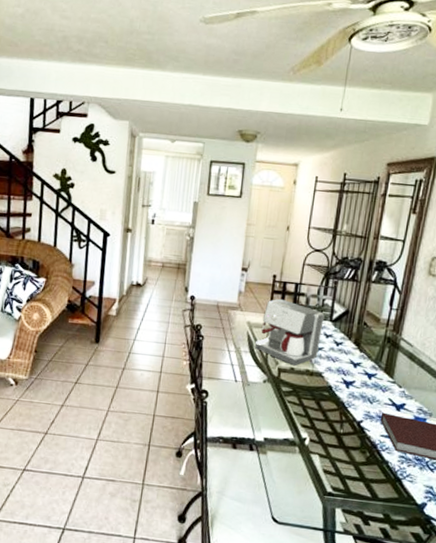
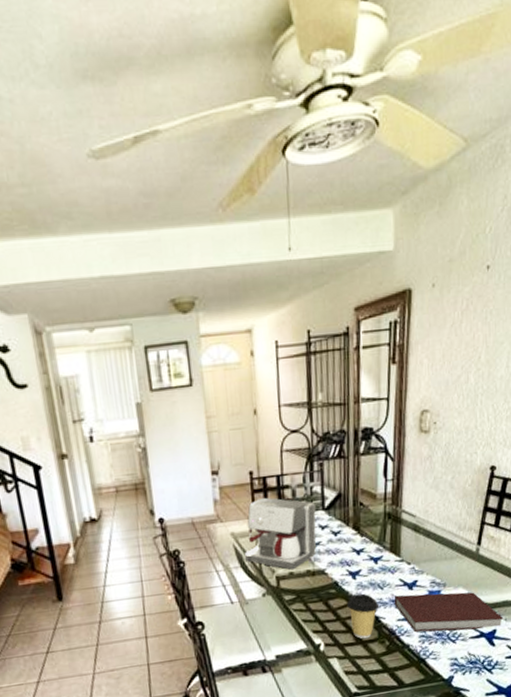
coffee cup: none [336,401,367,445] -> present [346,593,380,639]

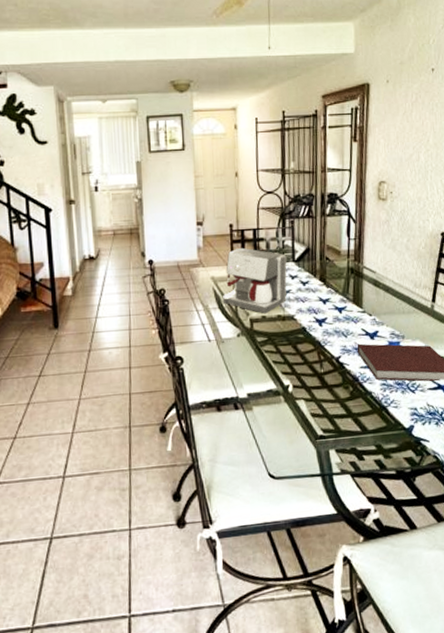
coffee cup: present [346,593,380,639] -> none [313,340,344,384]

